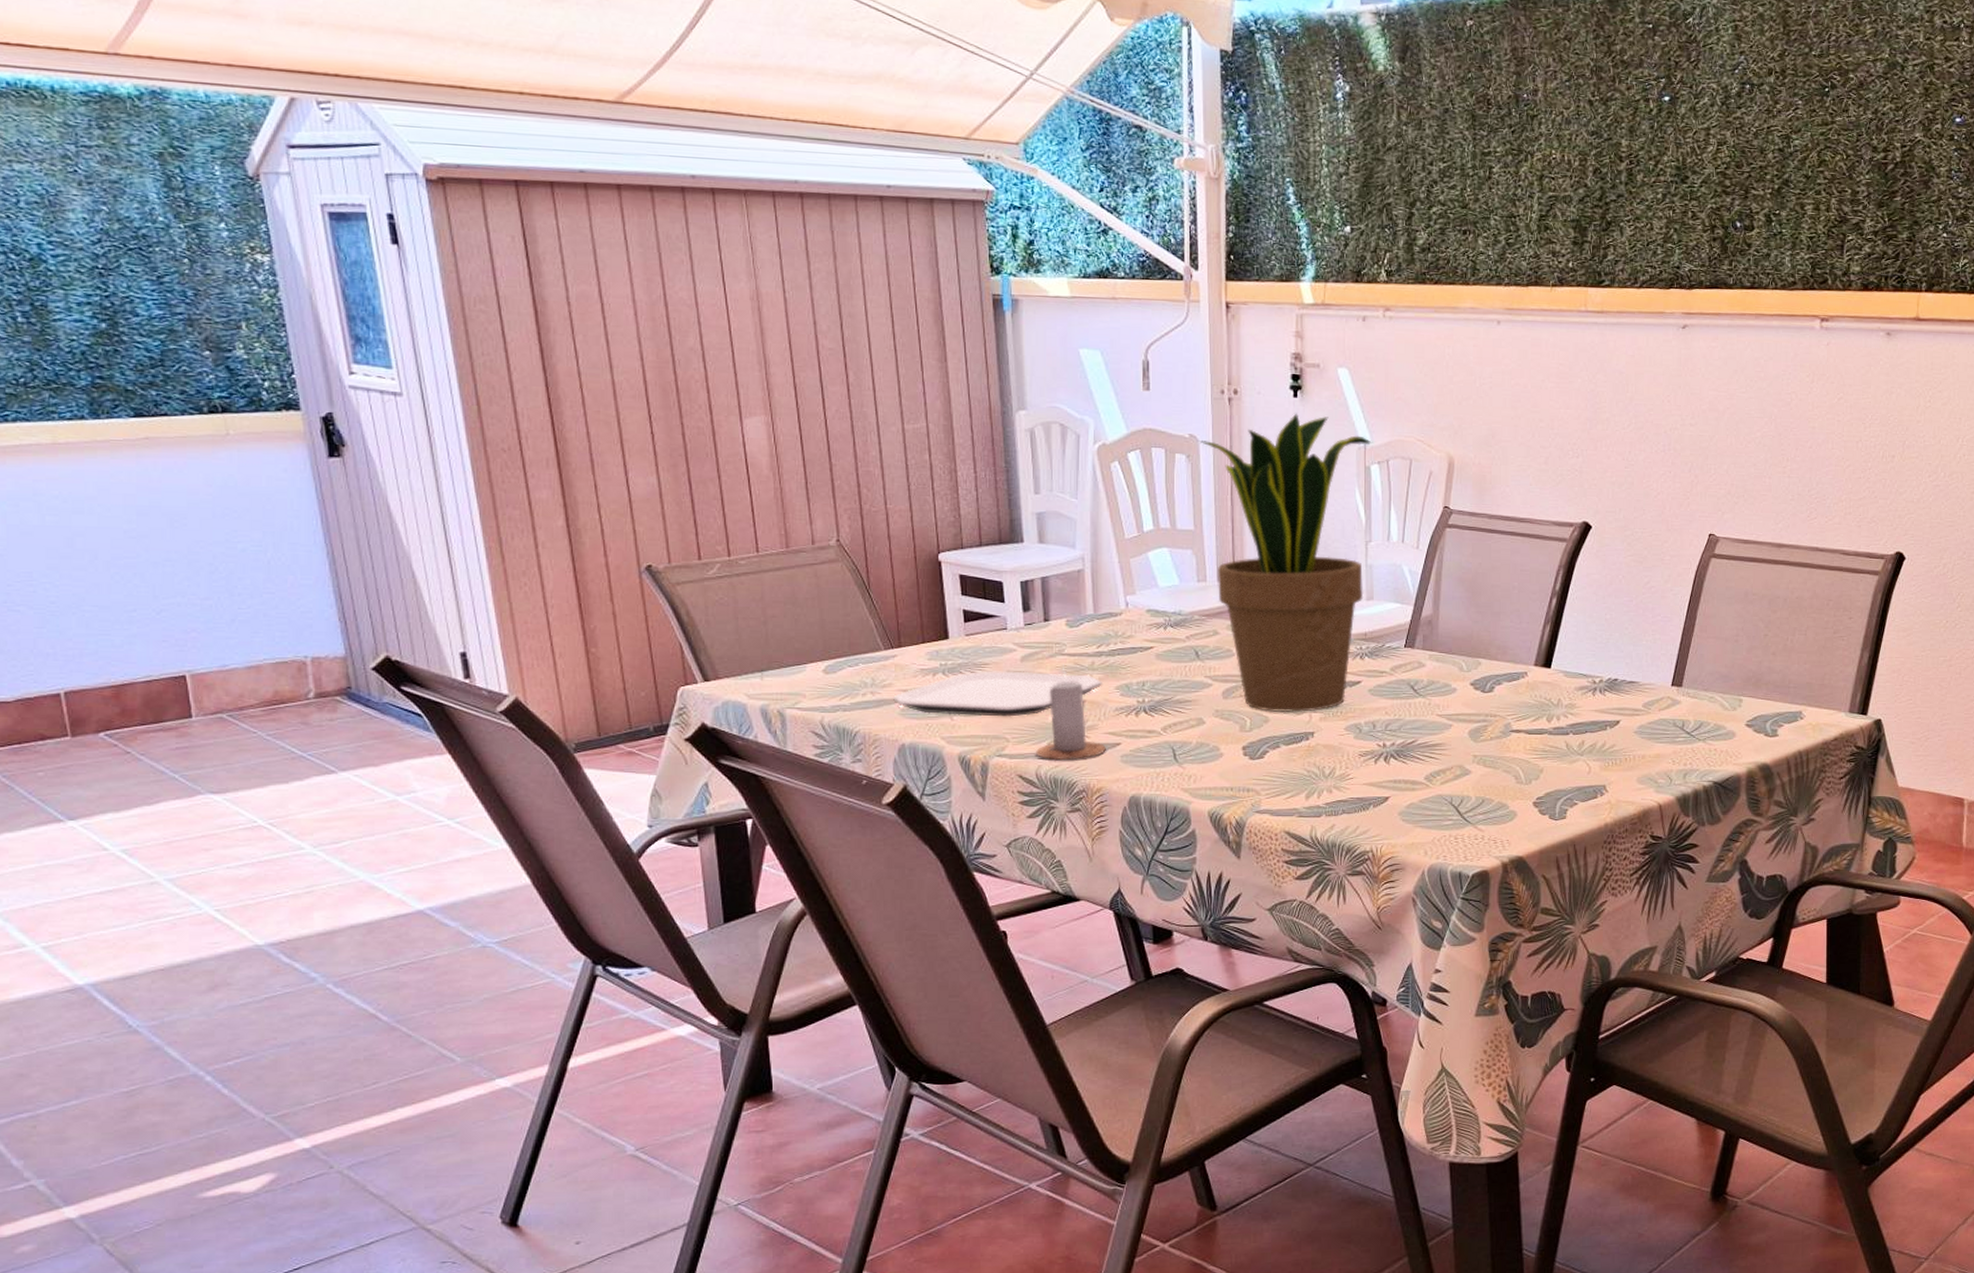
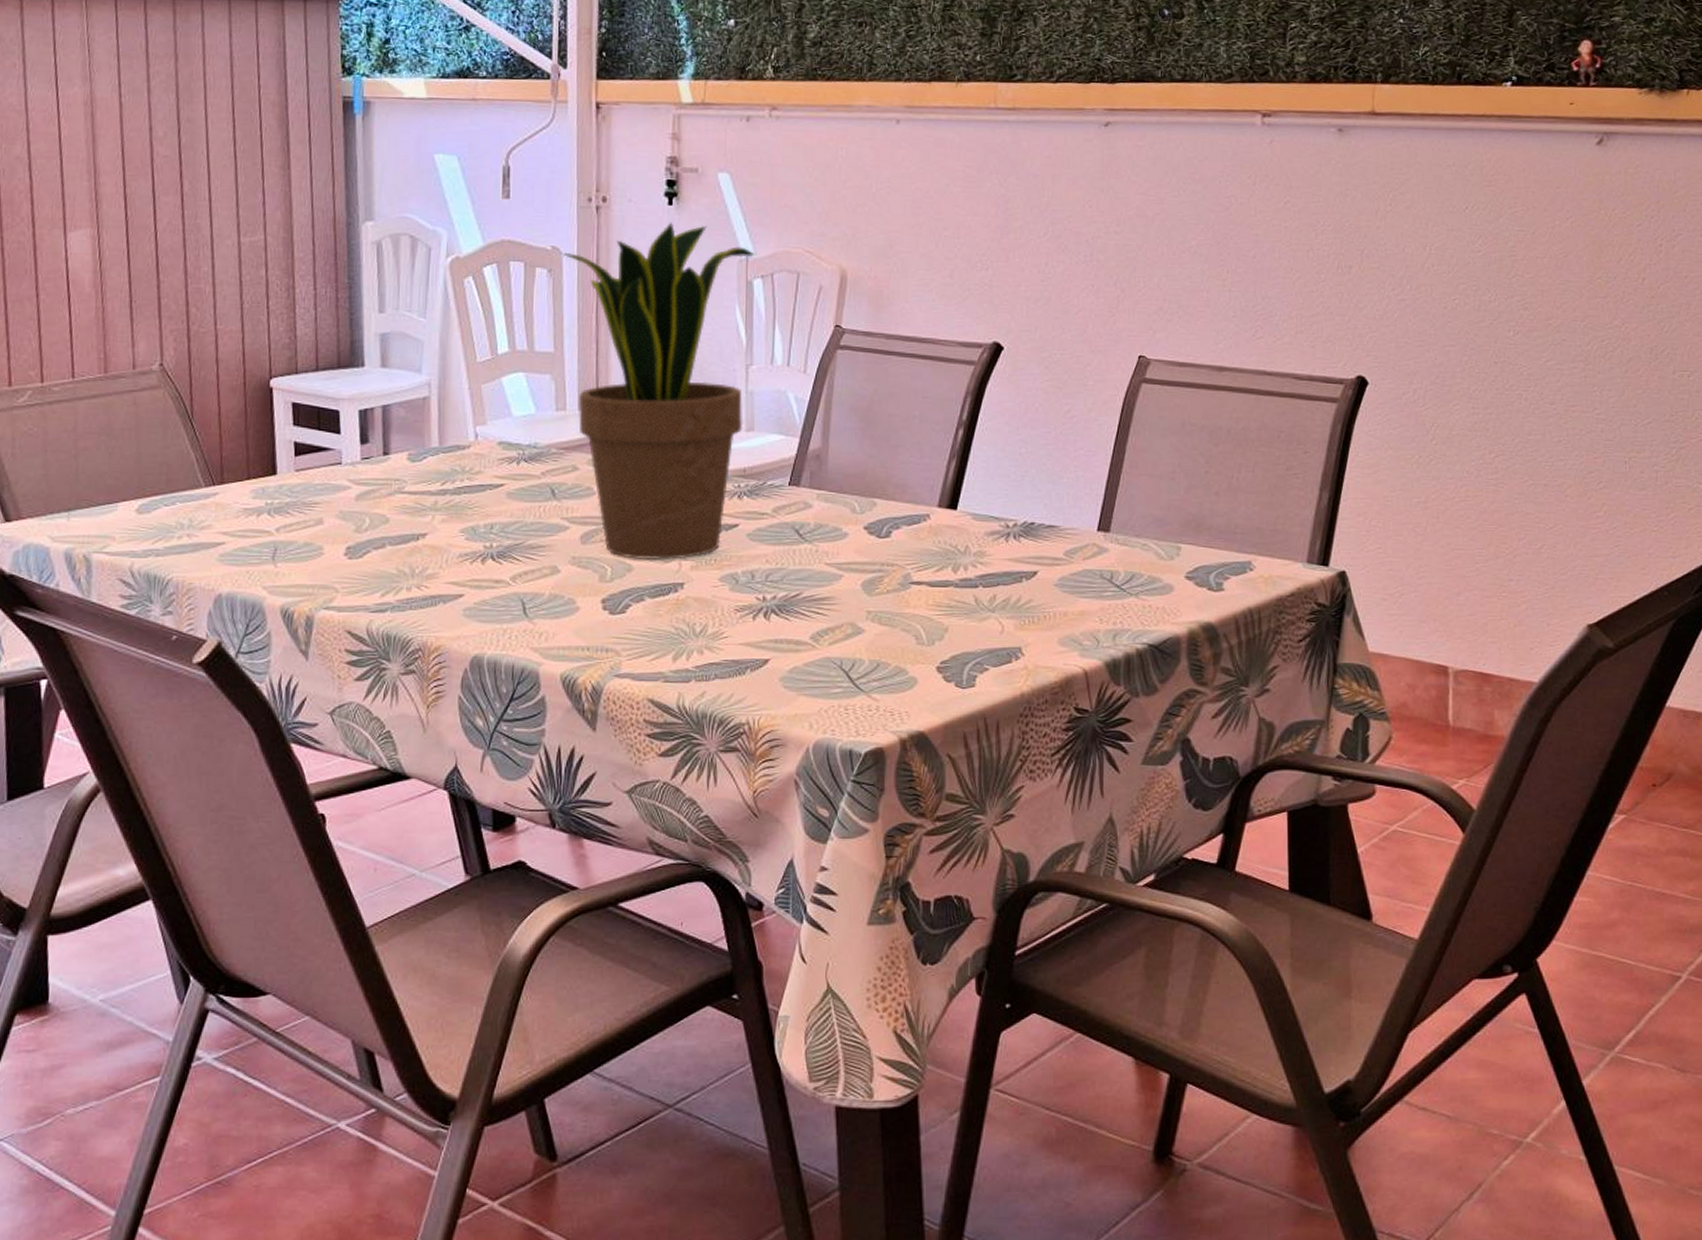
plate: present [893,671,1104,717] -> none [211,511,447,564]
candle: present [1035,665,1106,761] -> none [366,505,447,614]

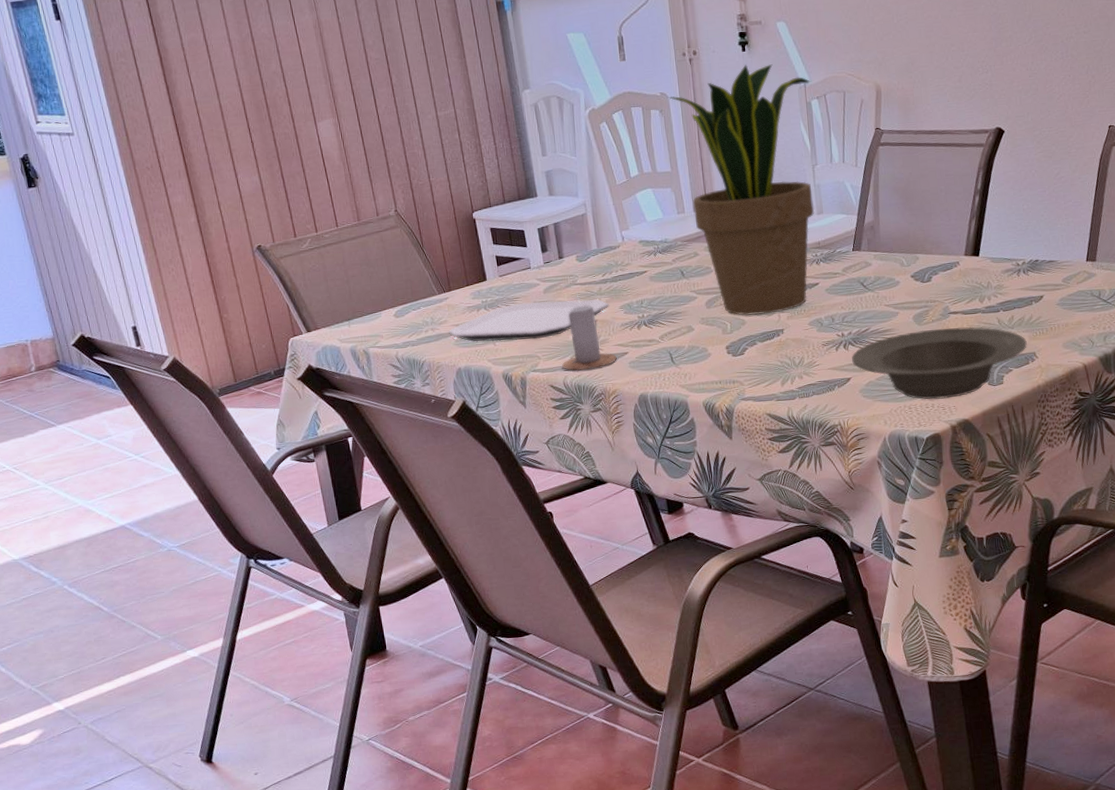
plate: none [211,511,447,564] -> present [449,299,610,342]
candle: none [366,505,447,614] -> present [561,293,617,371]
bowl: none [773,602,1011,700] -> present [852,327,1027,400]

